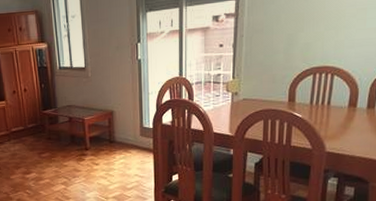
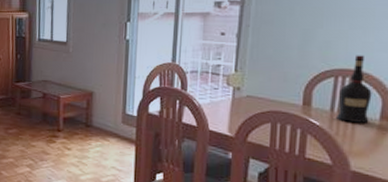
liquor: none [315,53,343,112] -> present [337,55,372,123]

